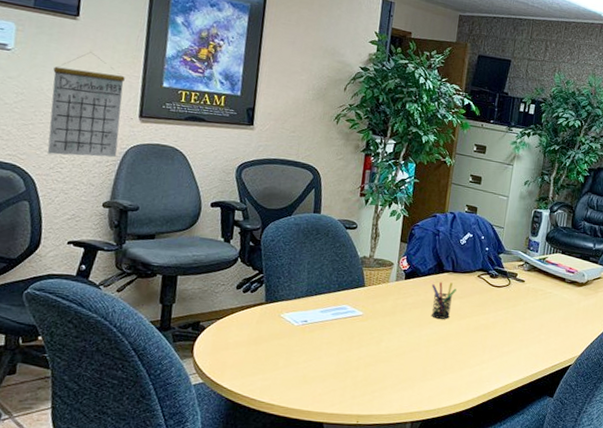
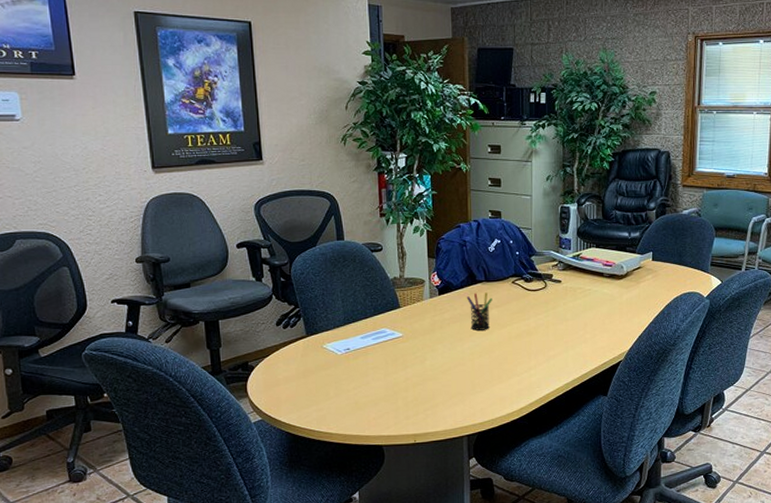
calendar: present [47,52,125,157] -> none [63,110,139,218]

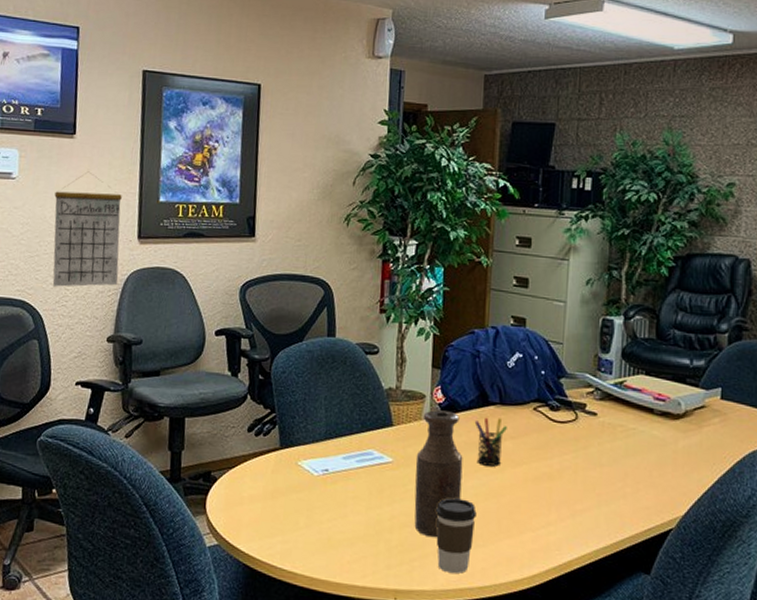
calendar: none [63,110,139,218] -> present [52,171,122,287]
bottle: none [421,291,460,391] -> present [414,410,463,538]
coffee cup: none [441,358,474,416] -> present [436,497,477,574]

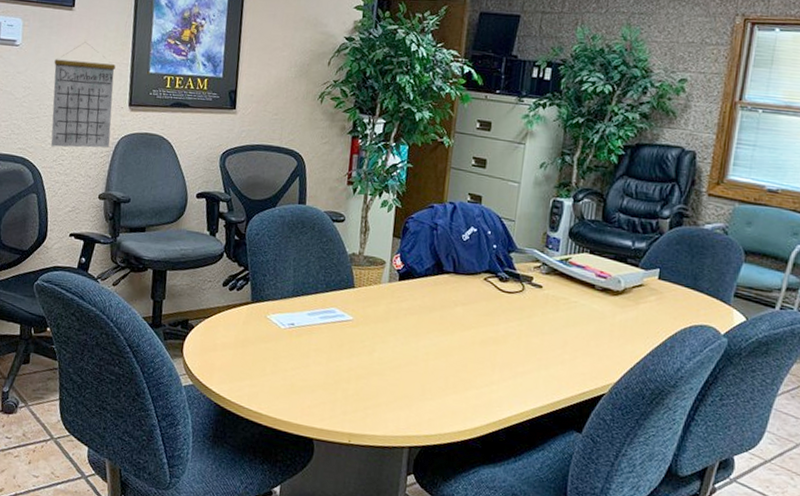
bottle: present [414,410,463,538] -> none [369,275,417,390]
coffee cup: present [436,497,477,574] -> none [389,354,427,423]
pen holder: present [474,417,507,467] -> none [429,284,459,329]

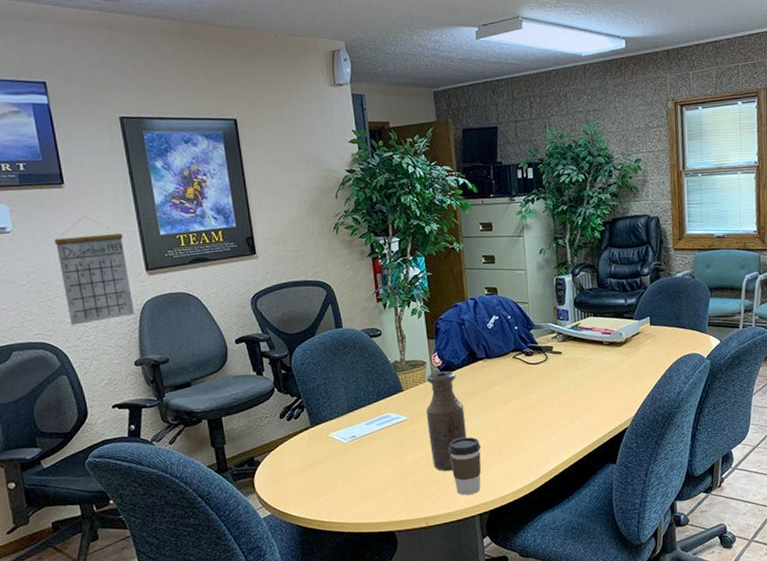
bottle: none [369,275,417,390] -> present [425,371,467,472]
coffee cup: none [389,354,427,423] -> present [448,437,482,496]

